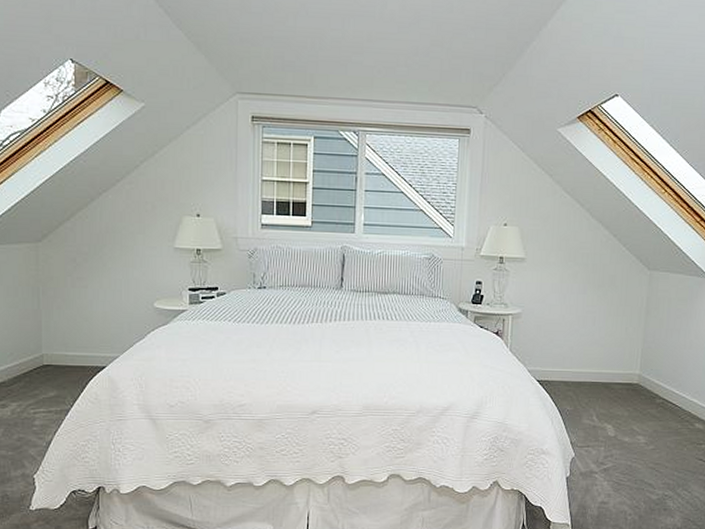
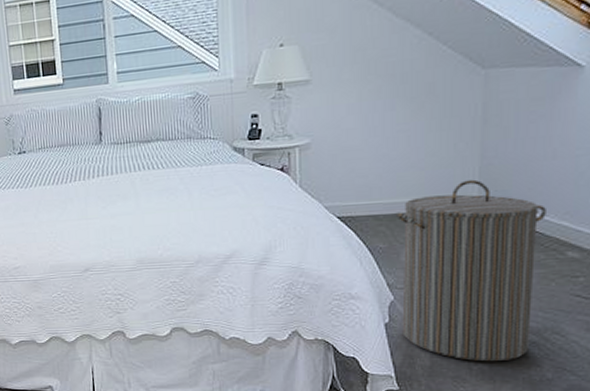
laundry hamper: none [579,358,684,513] -> present [395,179,546,362]

